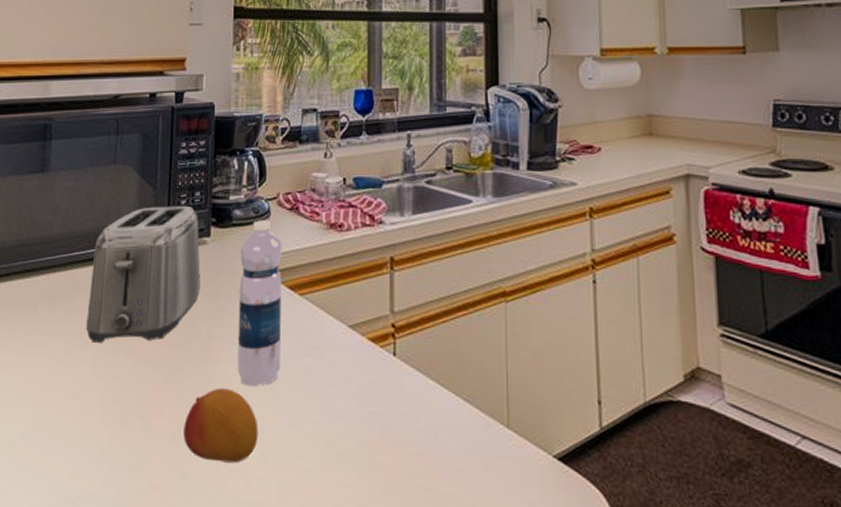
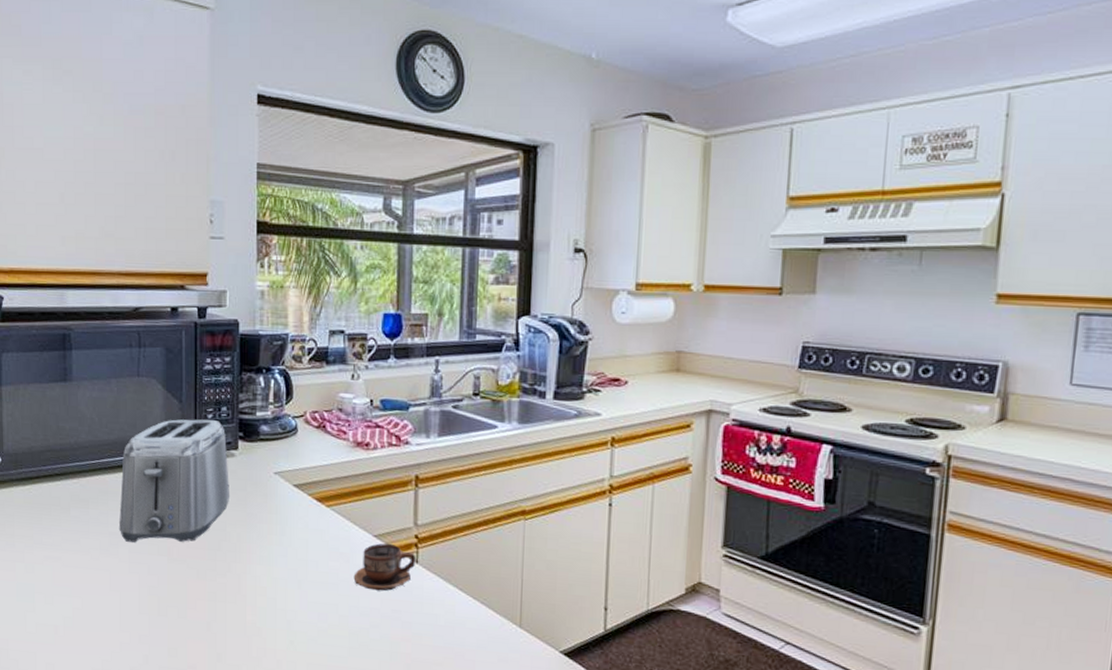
fruit: present [183,388,259,463] -> none [218,585,288,649]
water bottle: present [237,220,282,387] -> none [267,436,309,586]
cup: none [328,334,394,390] -> present [353,543,416,591]

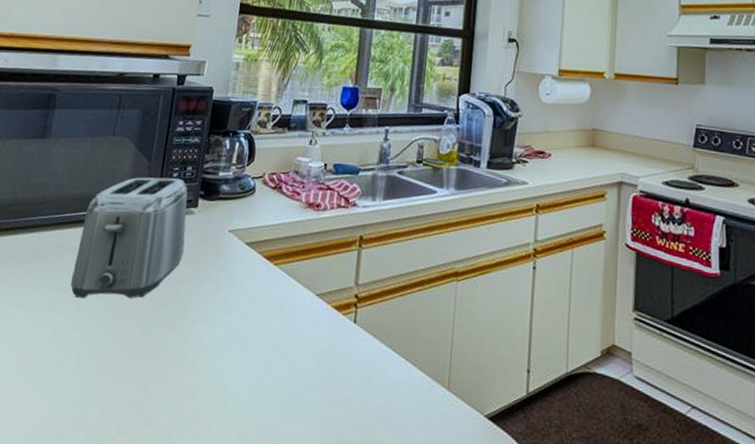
cup: present [353,543,416,591] -> none [293,302,355,352]

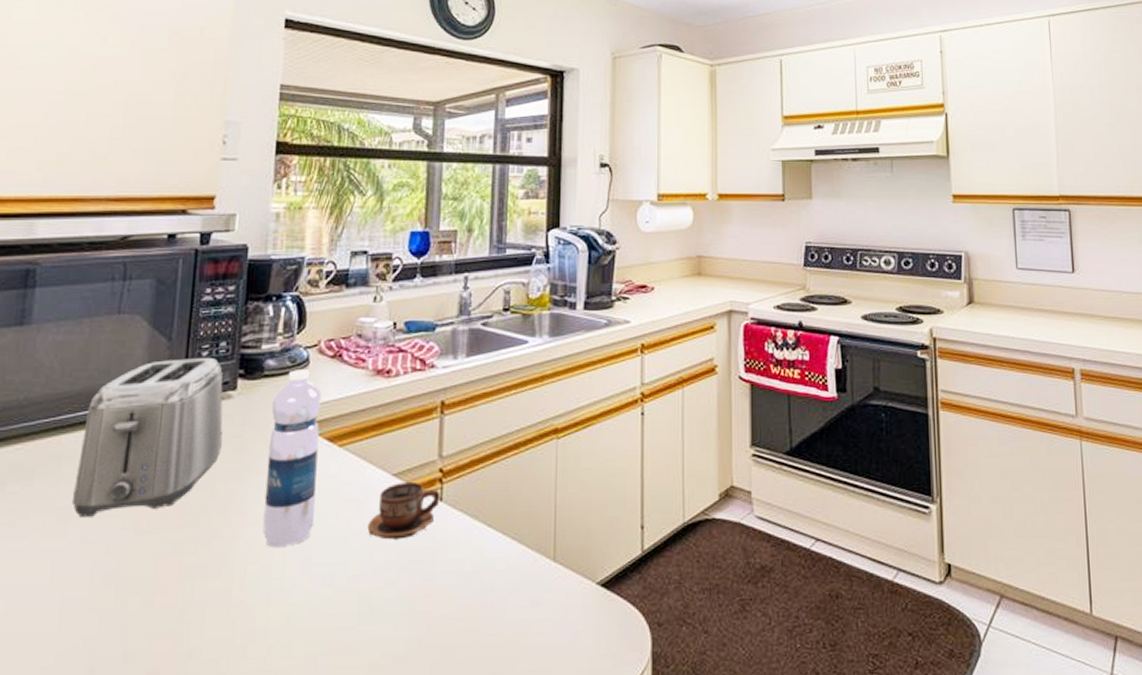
water bottle: none [210,195,264,345] -> present [262,369,322,548]
cup: none [293,302,355,352] -> present [367,481,441,540]

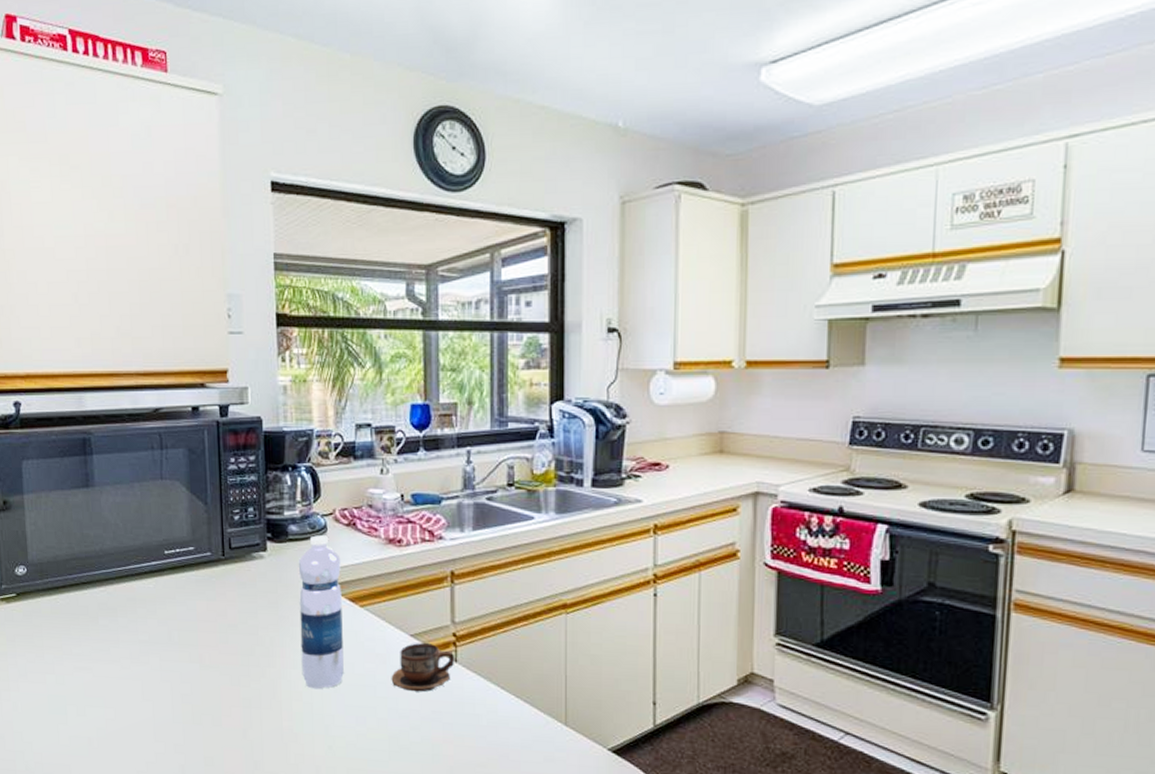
toaster: present [71,358,223,517] -> none [148,521,260,650]

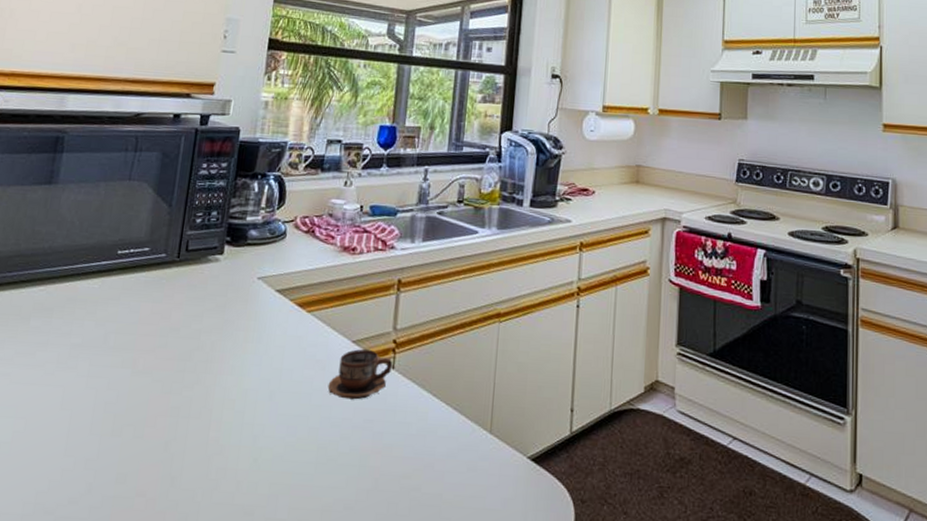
water bottle: present [298,535,345,690] -> none [238,241,295,397]

